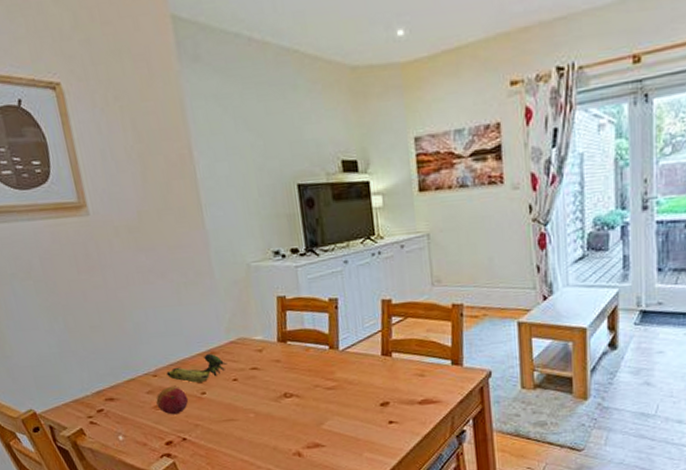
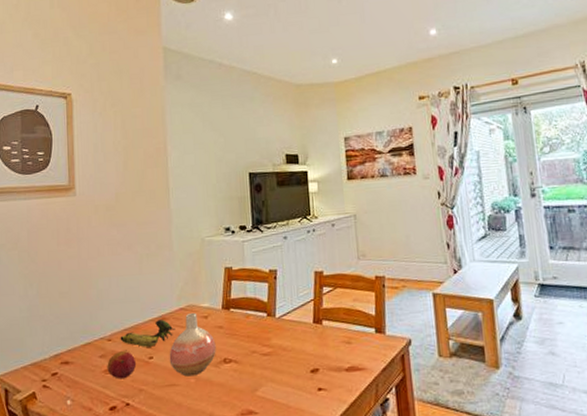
vase: none [223,345,275,412] -> present [169,312,216,377]

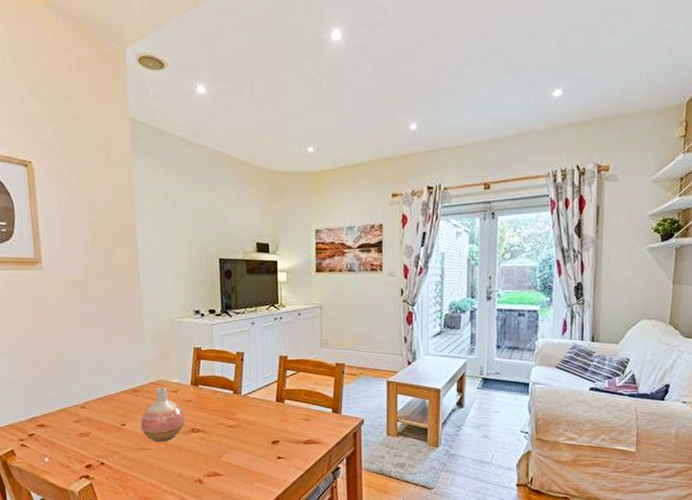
fruit: present [107,351,137,379] -> none [81,418,110,442]
banana: present [120,320,175,347] -> none [93,392,146,415]

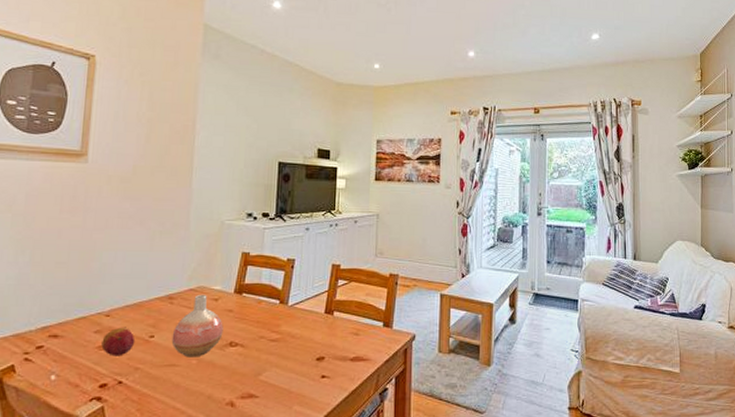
fruit: none [81,418,110,442] -> present [101,328,135,357]

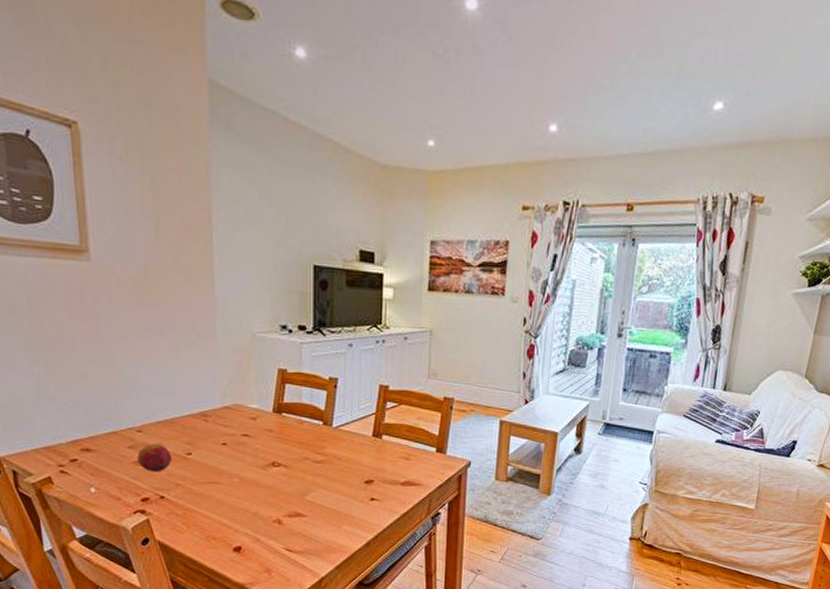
vase: present [171,294,223,358] -> none [210,412,264,476]

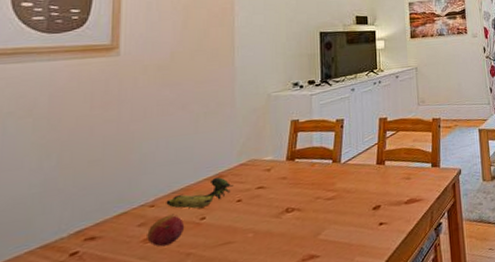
banana: none [152,416,218,443] -> present [166,177,234,209]

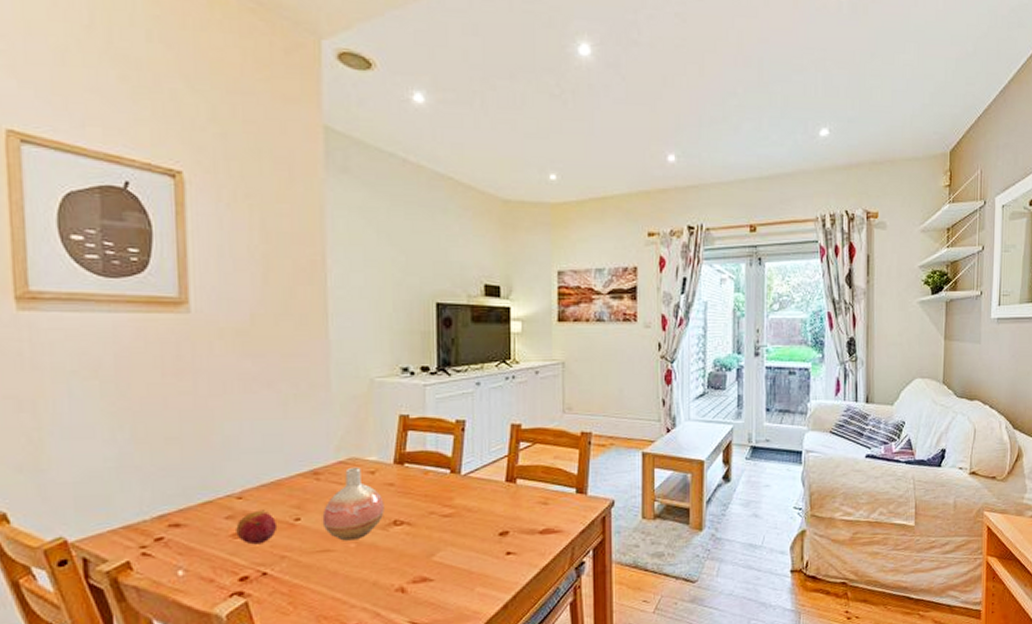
banana: present [166,177,234,209] -> none [255,475,332,507]
vase: none [225,166,278,233] -> present [322,466,384,541]

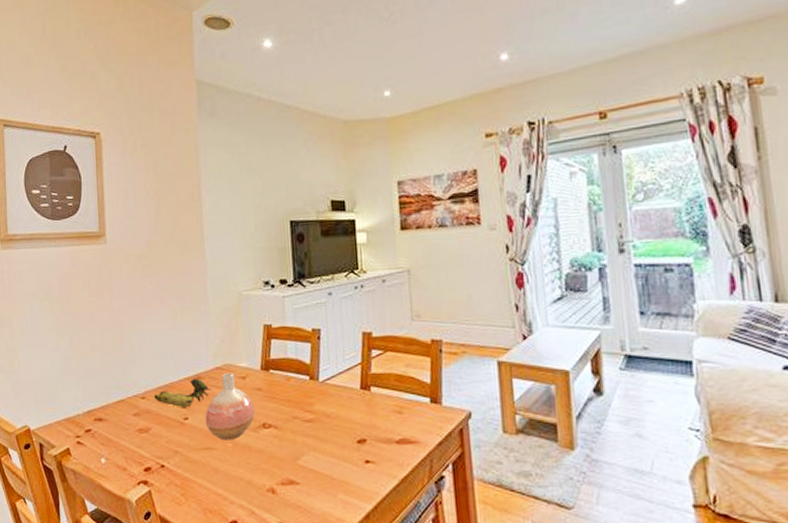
fruit: present [236,511,278,545] -> none [141,410,171,440]
banana: none [255,475,332,507] -> present [154,379,211,407]

